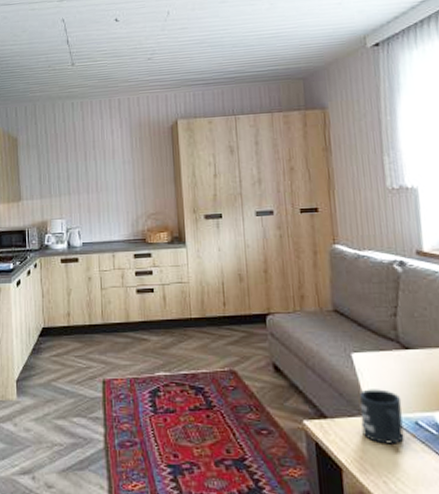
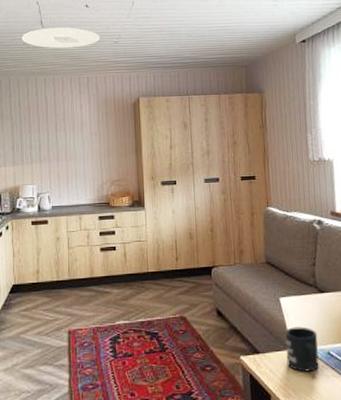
ceiling light: none [47,45,132,69] -> present [22,27,100,49]

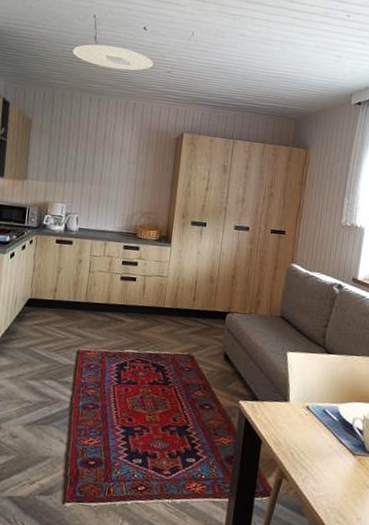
mug: present [285,326,319,372] -> none [282,381,317,426]

